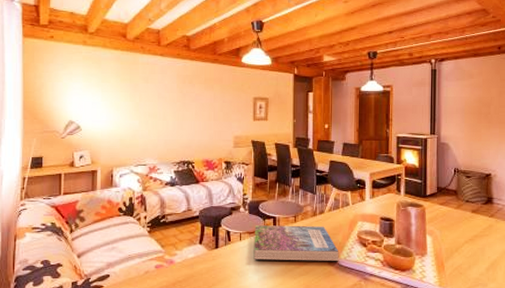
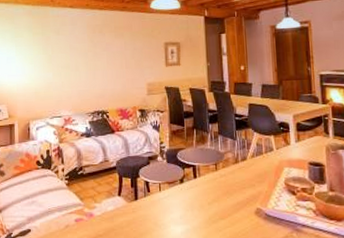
book: present [255,225,339,262] -> none [174,173,267,212]

